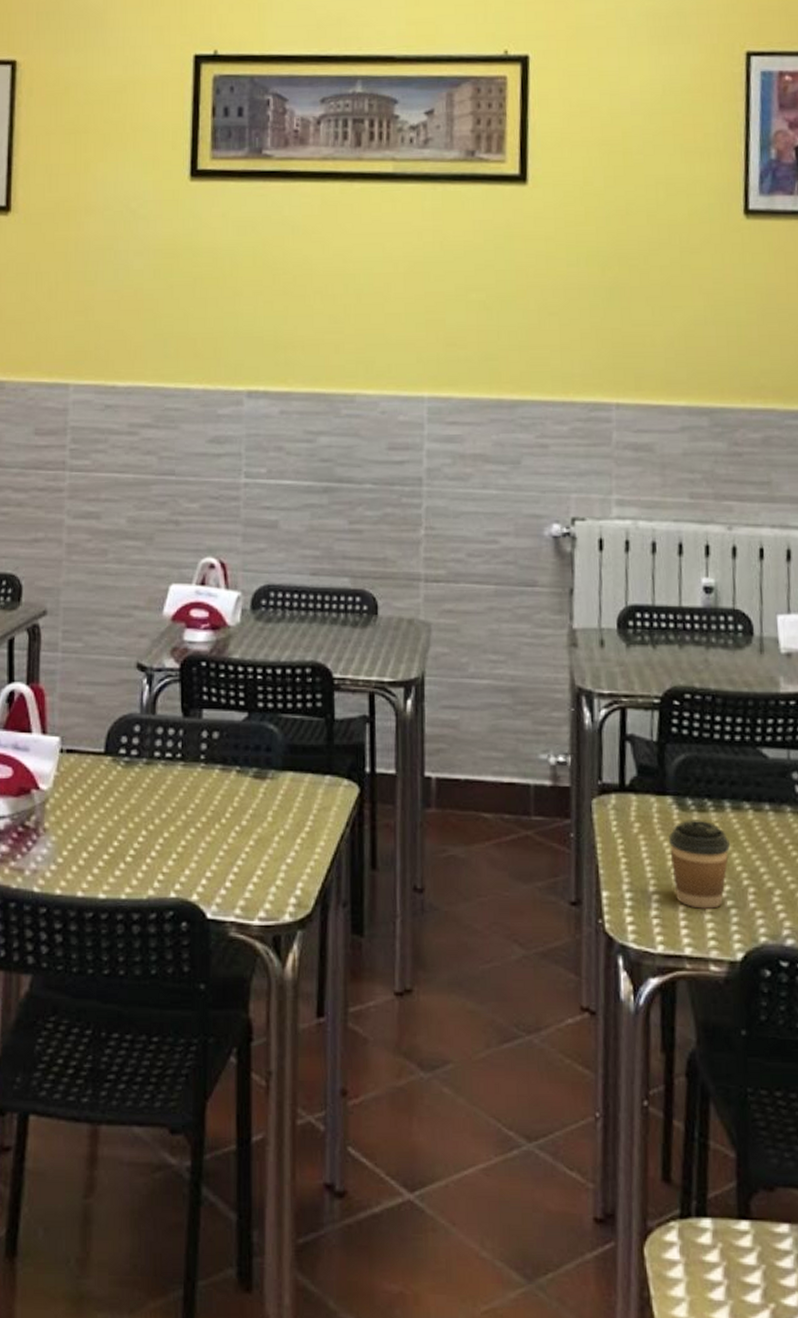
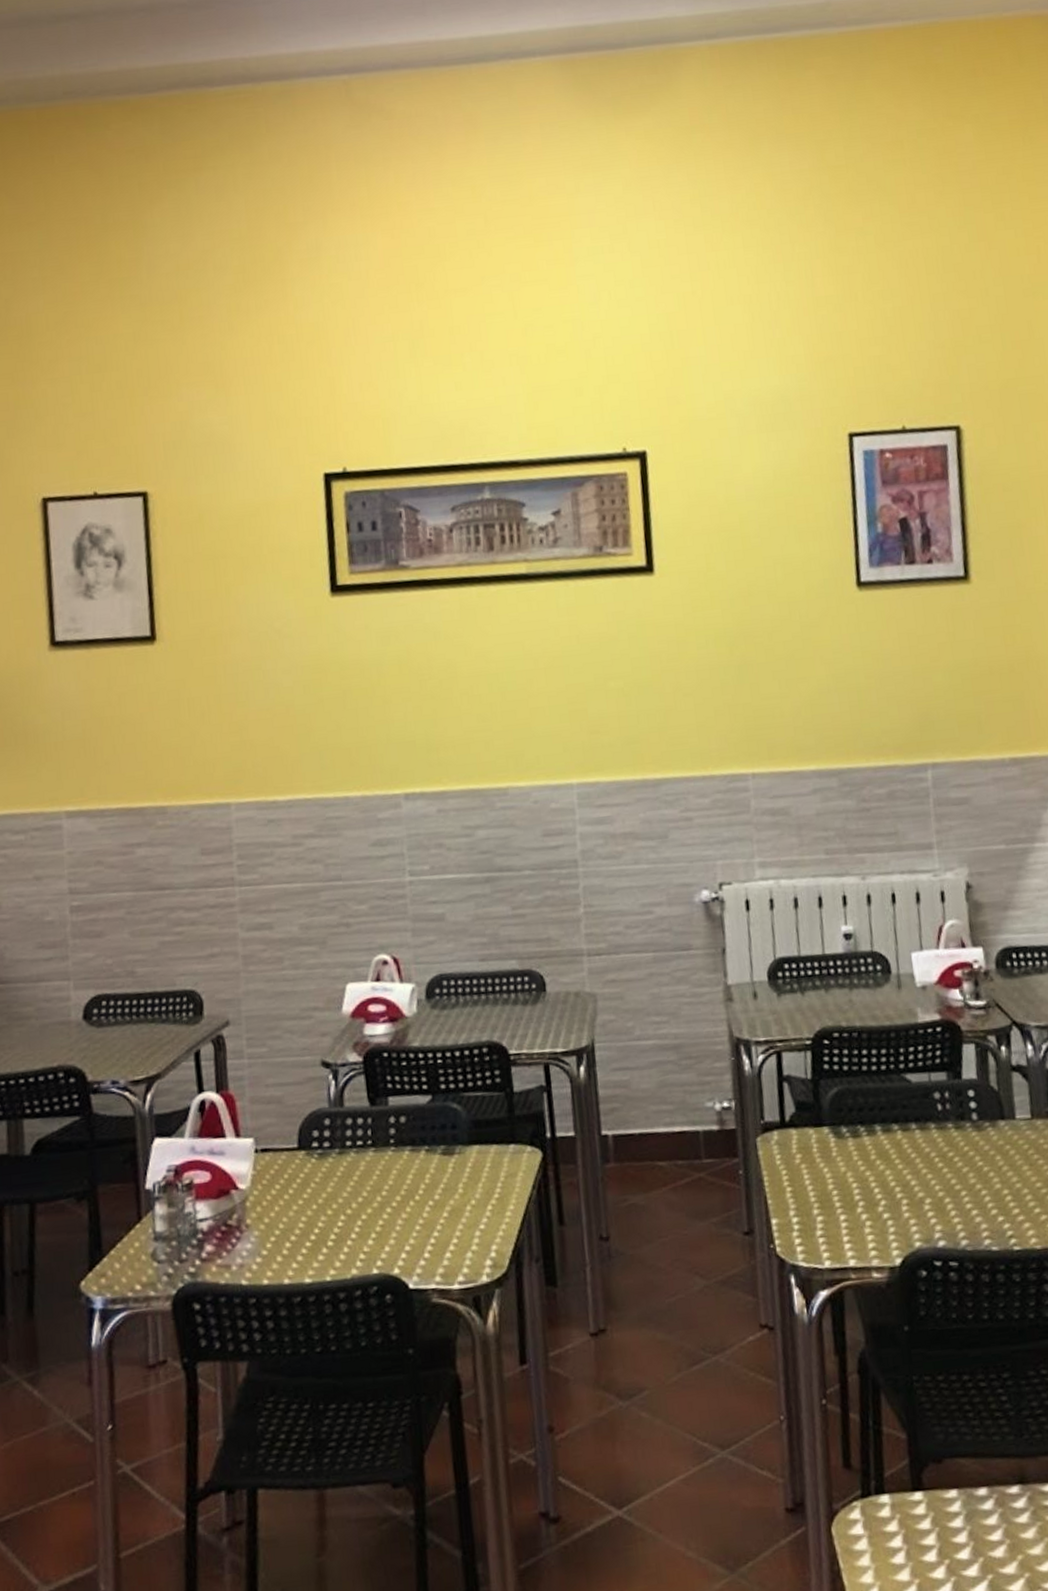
coffee cup: present [669,820,731,909] -> none [828,1144,884,1224]

